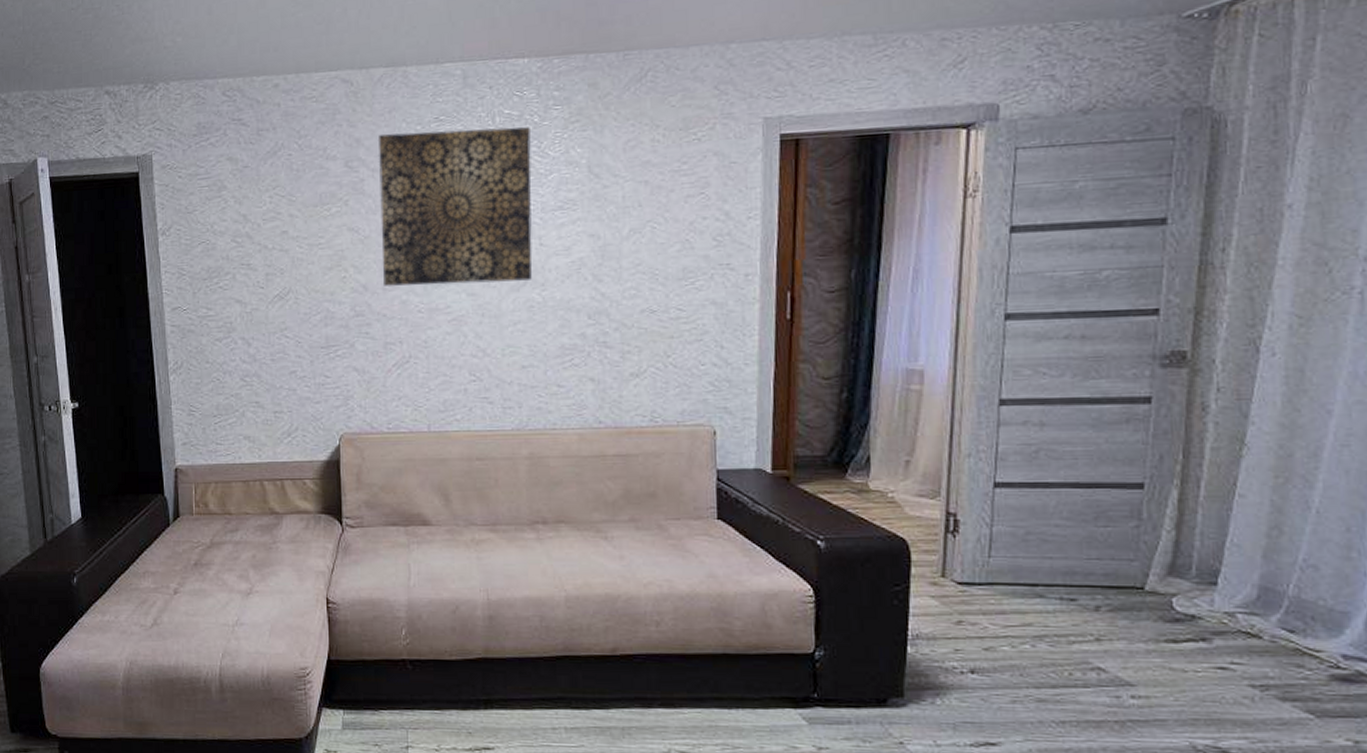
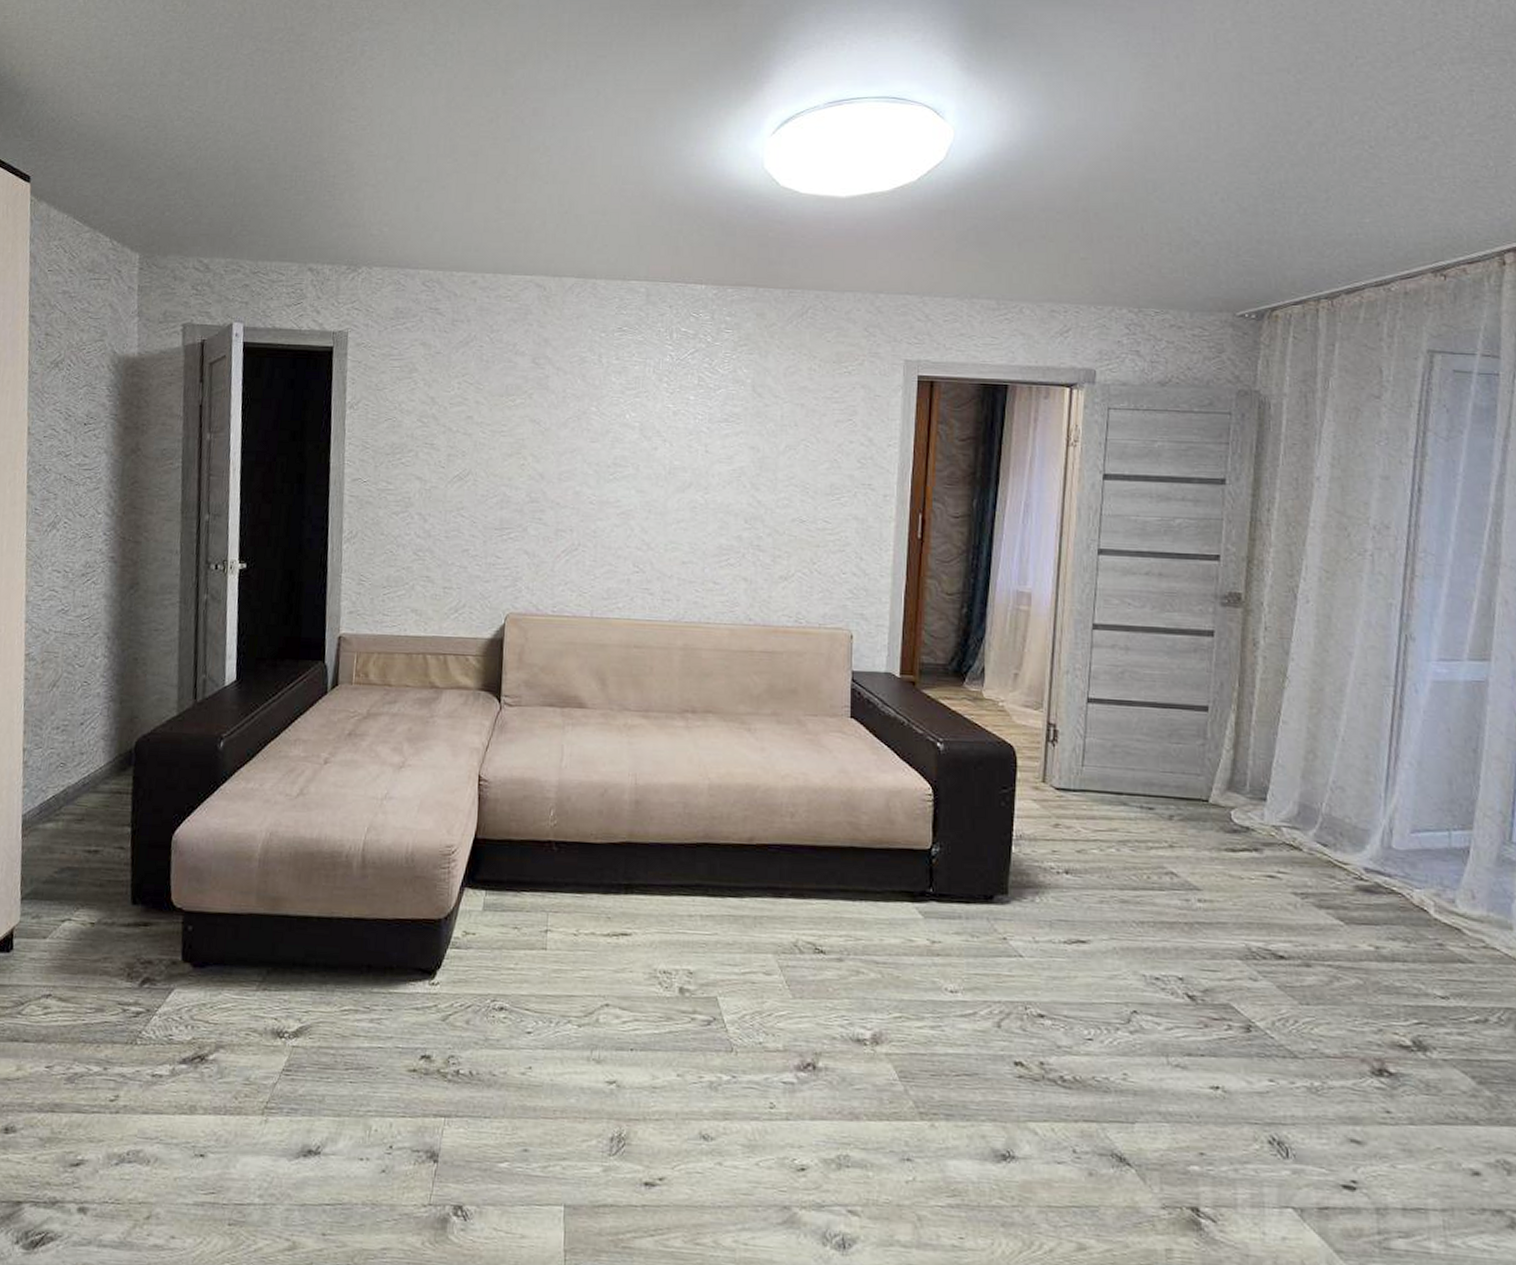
wall art: present [377,127,533,286] -> none [559,338,703,483]

